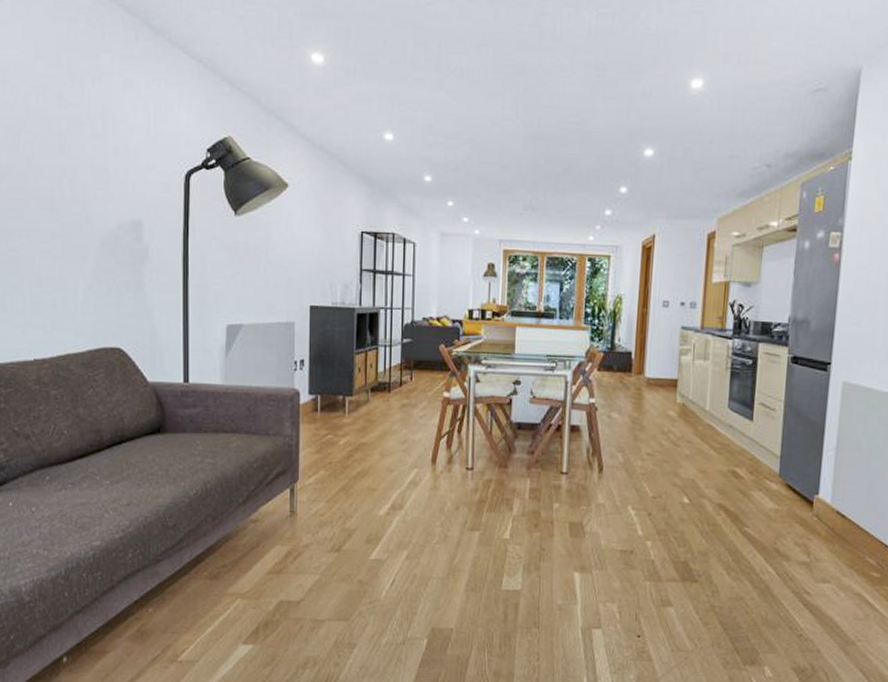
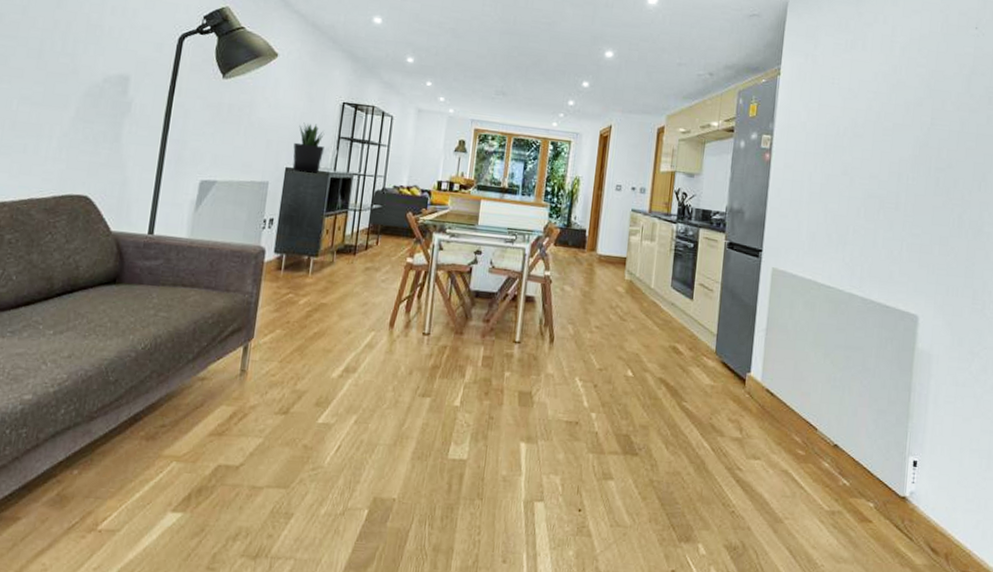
planter: none [315,256,347,310] -> present [292,122,325,173]

